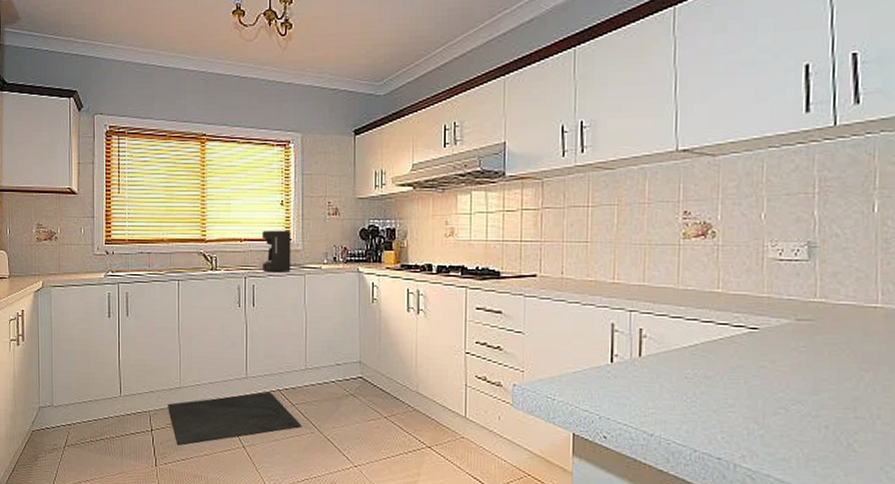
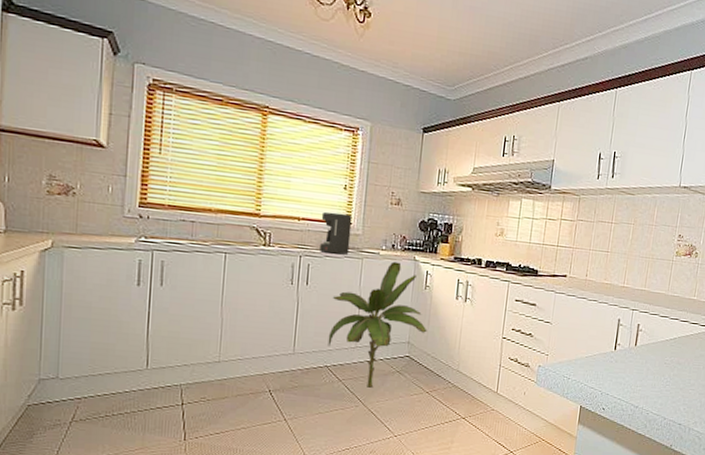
door mat: present [168,391,302,445] -> none [203,367,347,419]
plant: none [278,275,379,413] -> present [327,261,427,388]

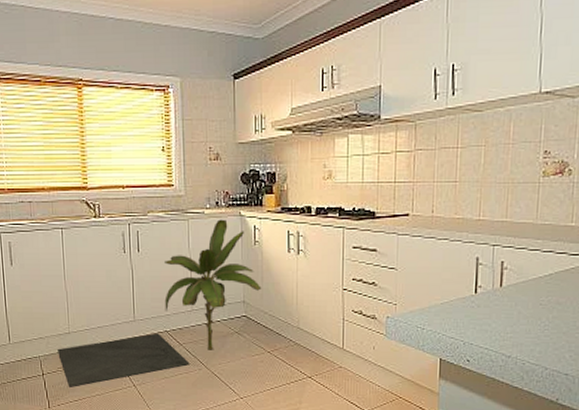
door mat: none [203,367,347,419] -> present [58,333,190,387]
coffee maker: present [320,212,353,255] -> none [144,176,175,218]

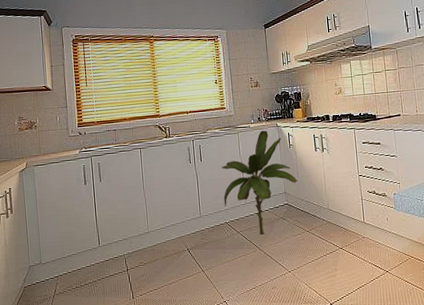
door mat: present [58,333,190,387] -> none [139,225,247,278]

